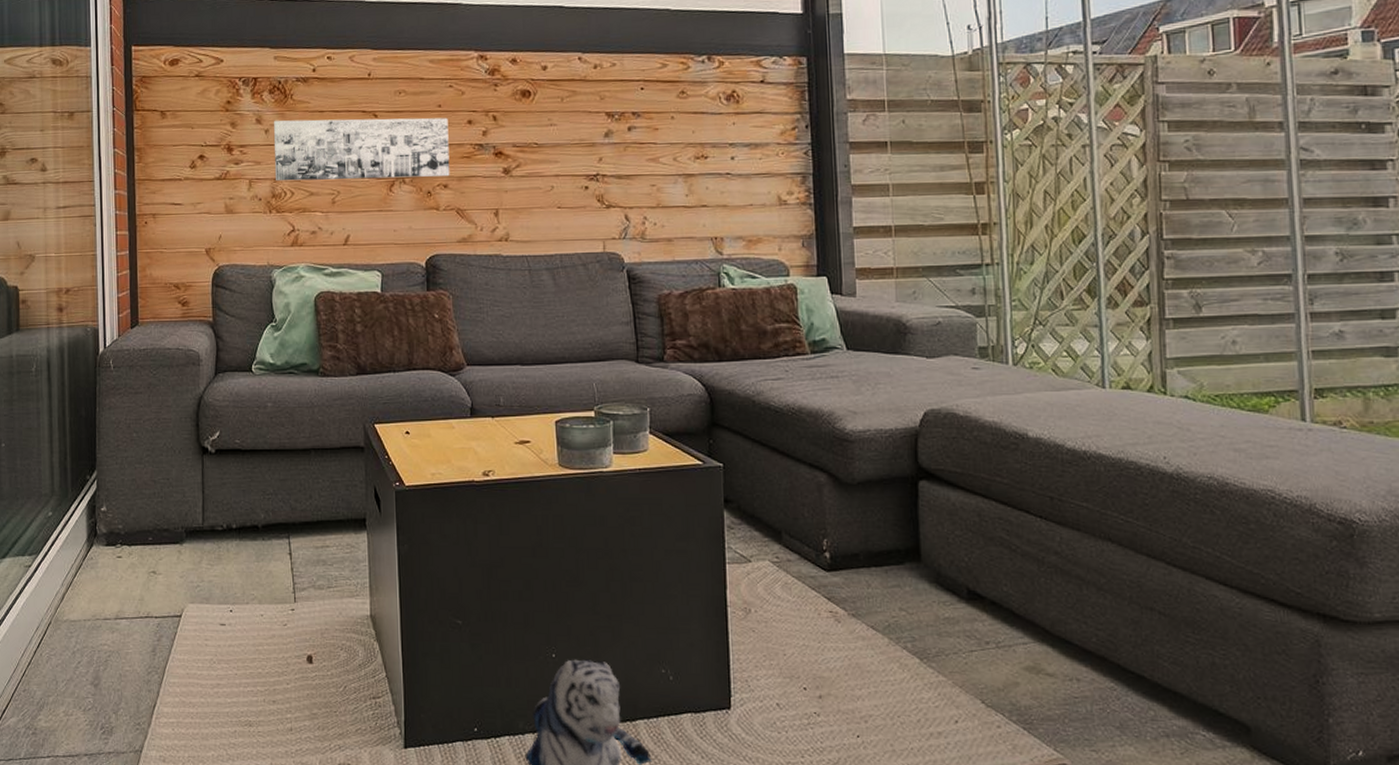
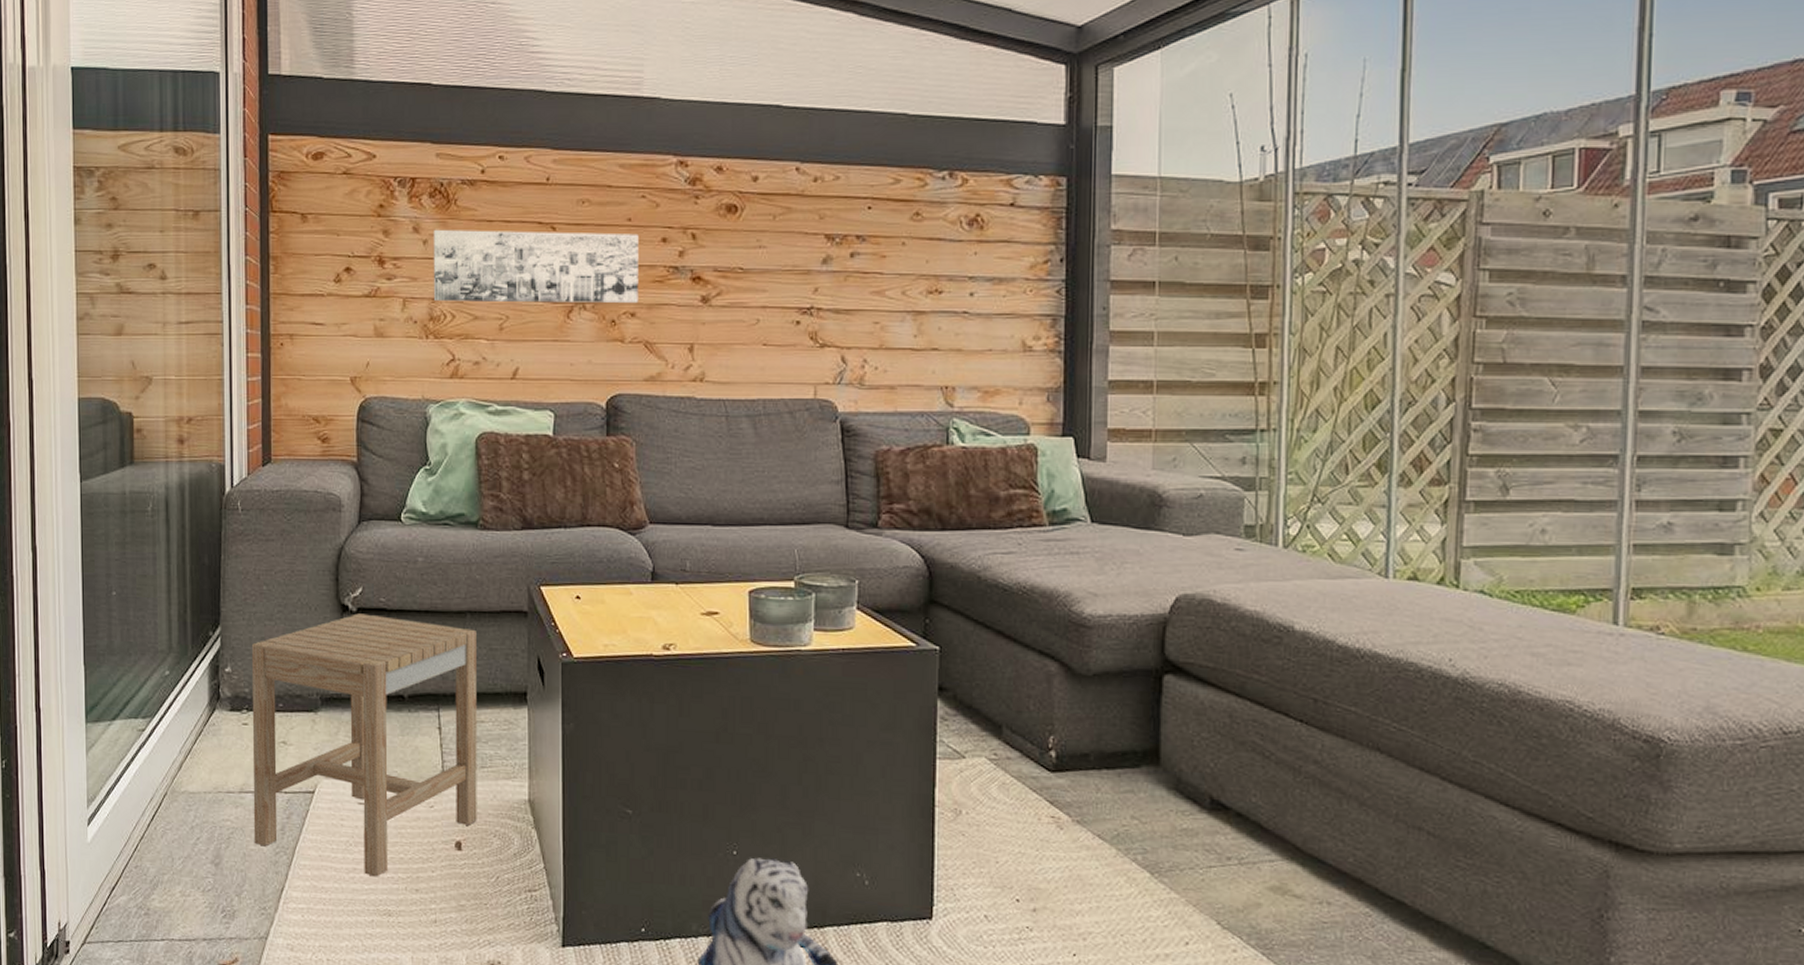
stool: none [123,454,326,691] -> present [251,613,477,877]

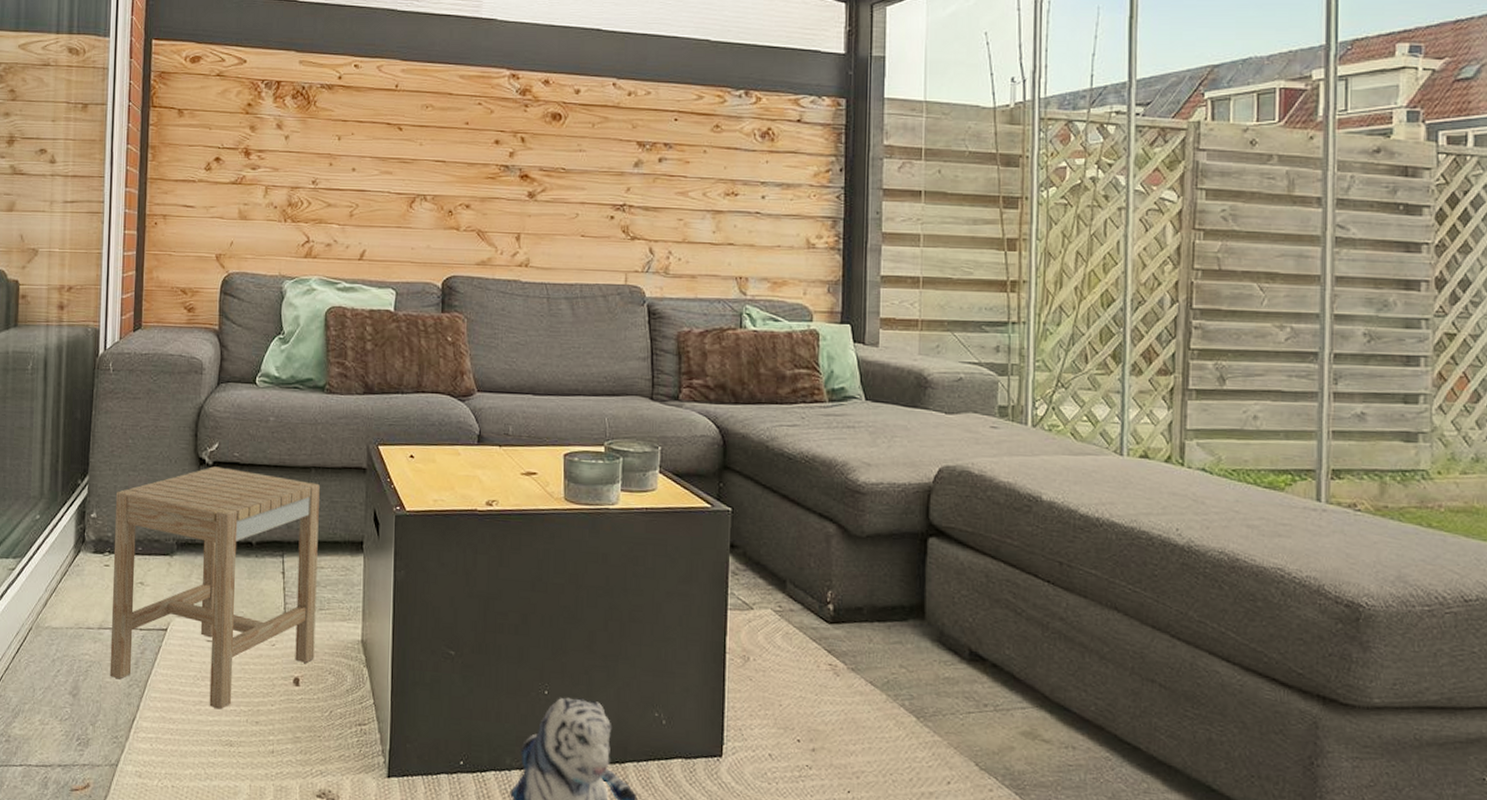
wall art: present [433,229,639,304] -> none [292,126,475,197]

